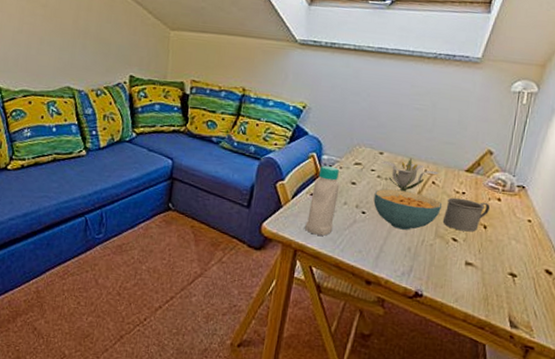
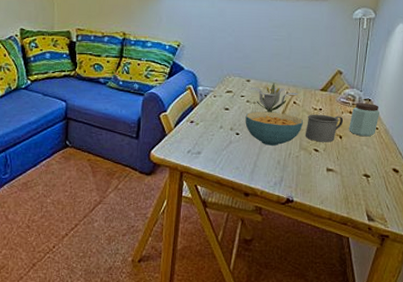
bottle: present [305,165,340,236] -> none [188,96,215,157]
peanut butter: none [496,189,535,230] -> present [349,102,380,137]

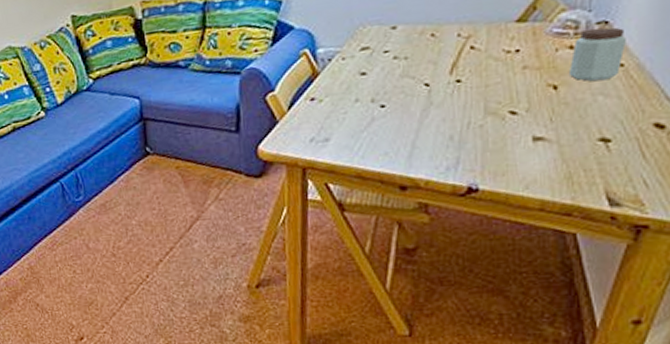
cereal bowl: present [245,111,304,146] -> none [393,66,489,116]
flower: present [248,82,299,113] -> none [394,22,478,69]
mug: present [305,114,344,142] -> none [492,55,560,100]

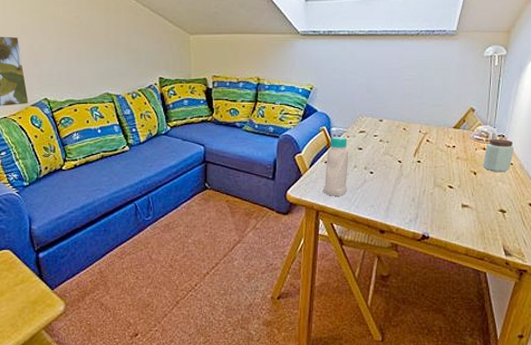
bottle: none [311,59,347,146] -> present [324,137,349,196]

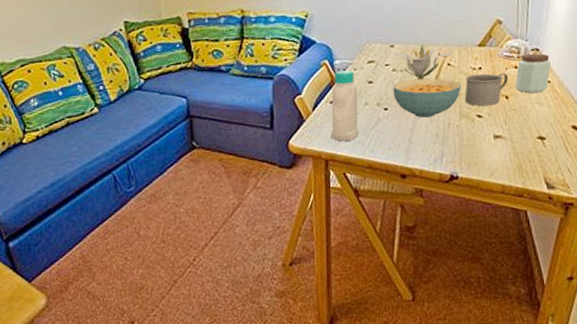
cereal bowl: none [379,150,437,183] -> present [393,78,462,118]
flower: none [381,121,432,151] -> present [392,43,453,80]
mug: none [439,151,478,179] -> present [464,73,509,106]

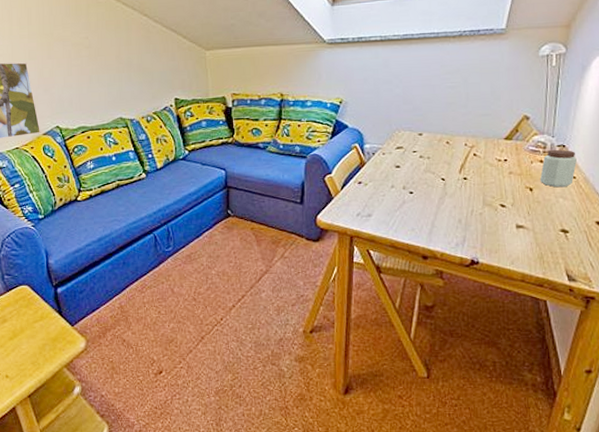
bottle: present [331,70,359,142] -> none [358,154,385,220]
flower: present [392,43,453,80] -> none [420,133,479,168]
cereal bowl: present [393,78,462,118] -> none [419,166,487,203]
mug: present [464,73,509,106] -> none [488,165,534,197]

